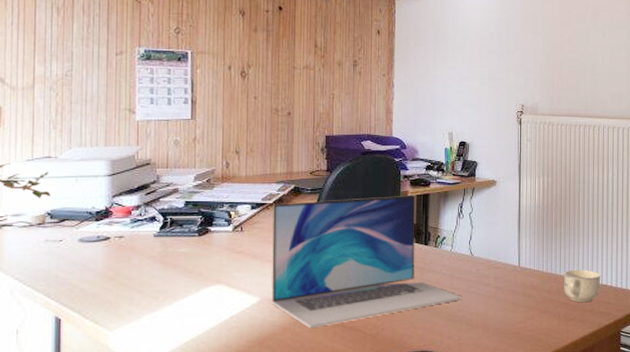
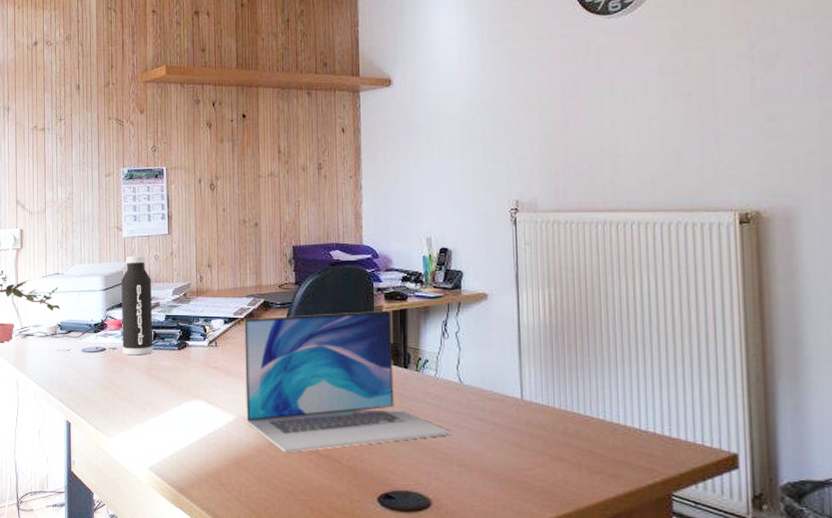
water bottle: none [131,141,170,244] -> present [121,256,154,356]
cup: present [564,269,601,303] -> none [584,407,639,452]

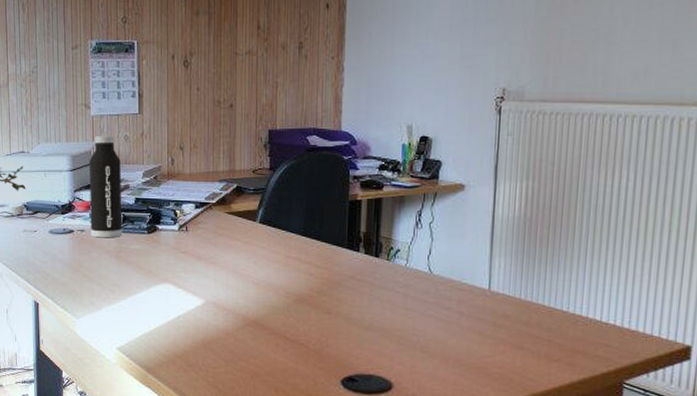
laptop: present [244,311,452,453] -> none [215,199,418,337]

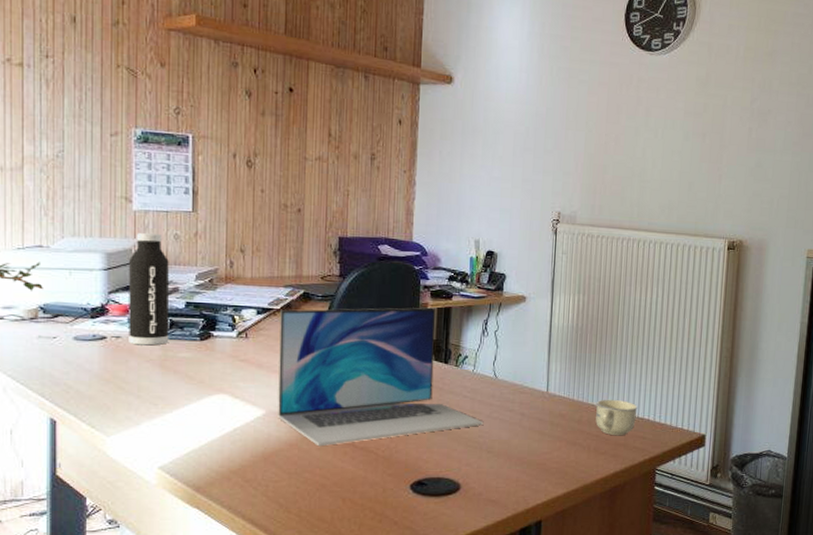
laptop: none [215,199,418,337] -> present [278,308,484,447]
cup: none [547,299,601,342] -> present [596,399,638,436]

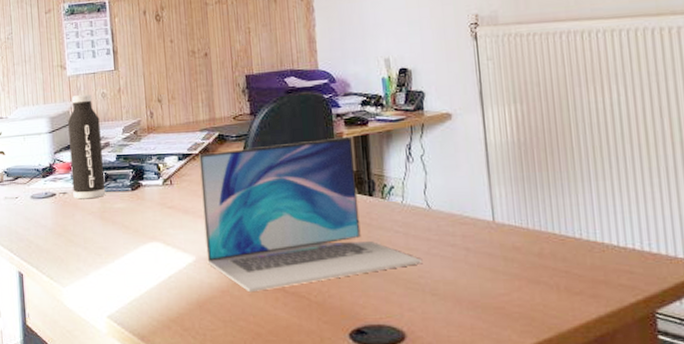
cup: present [596,399,638,436] -> none [559,225,616,271]

